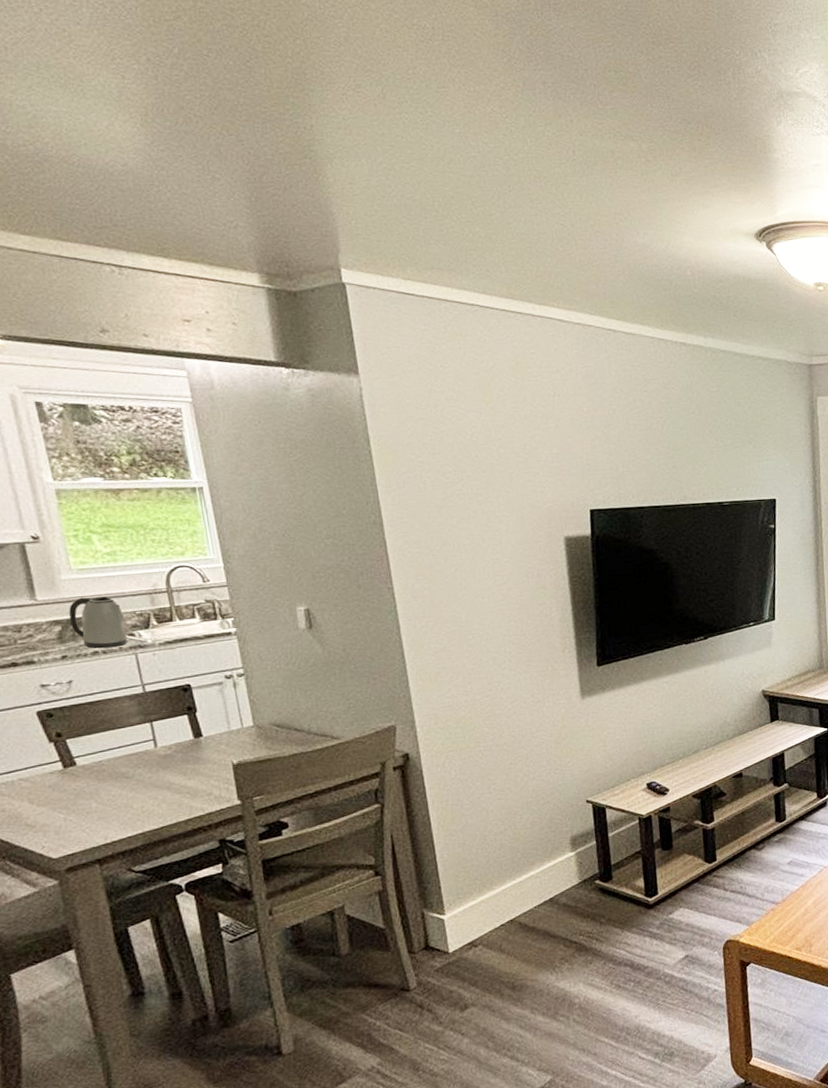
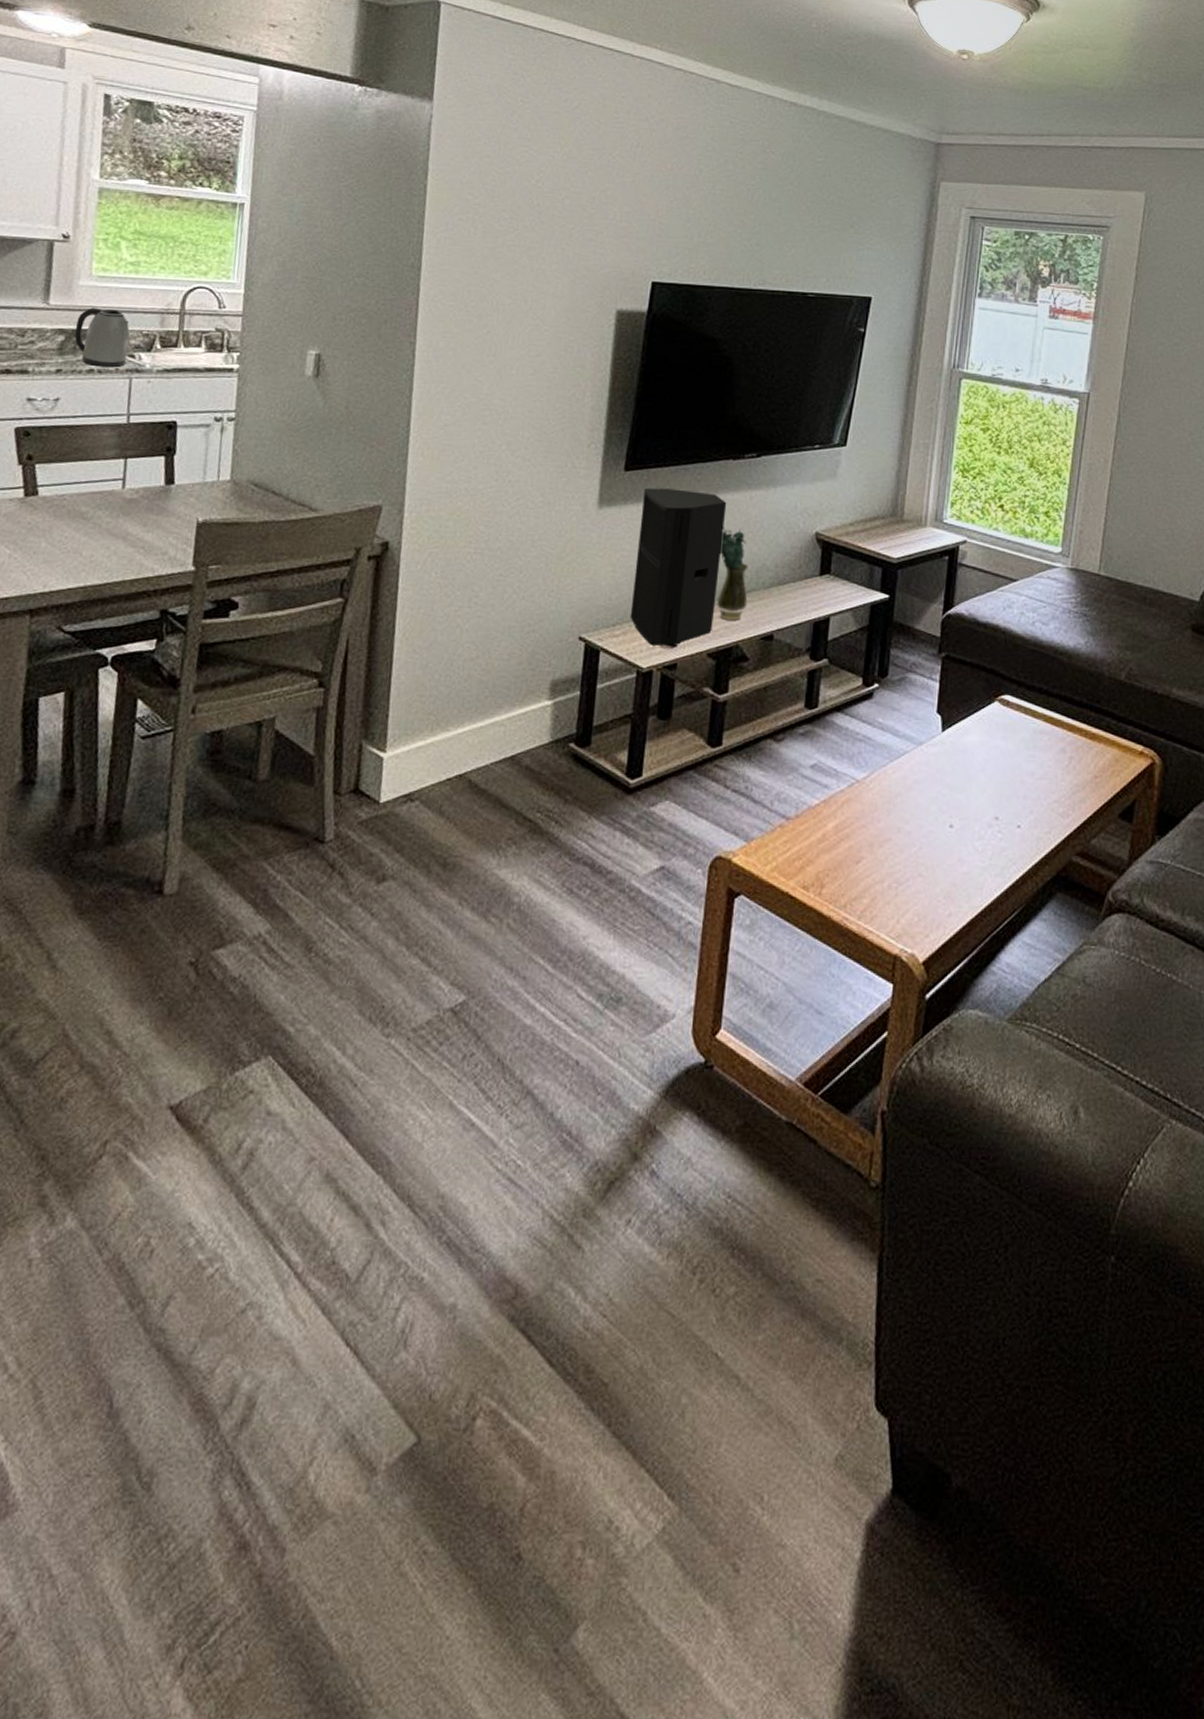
speaker: none [617,673,693,797] -> present [630,487,727,646]
vase: none [687,696,718,768] -> present [717,527,749,621]

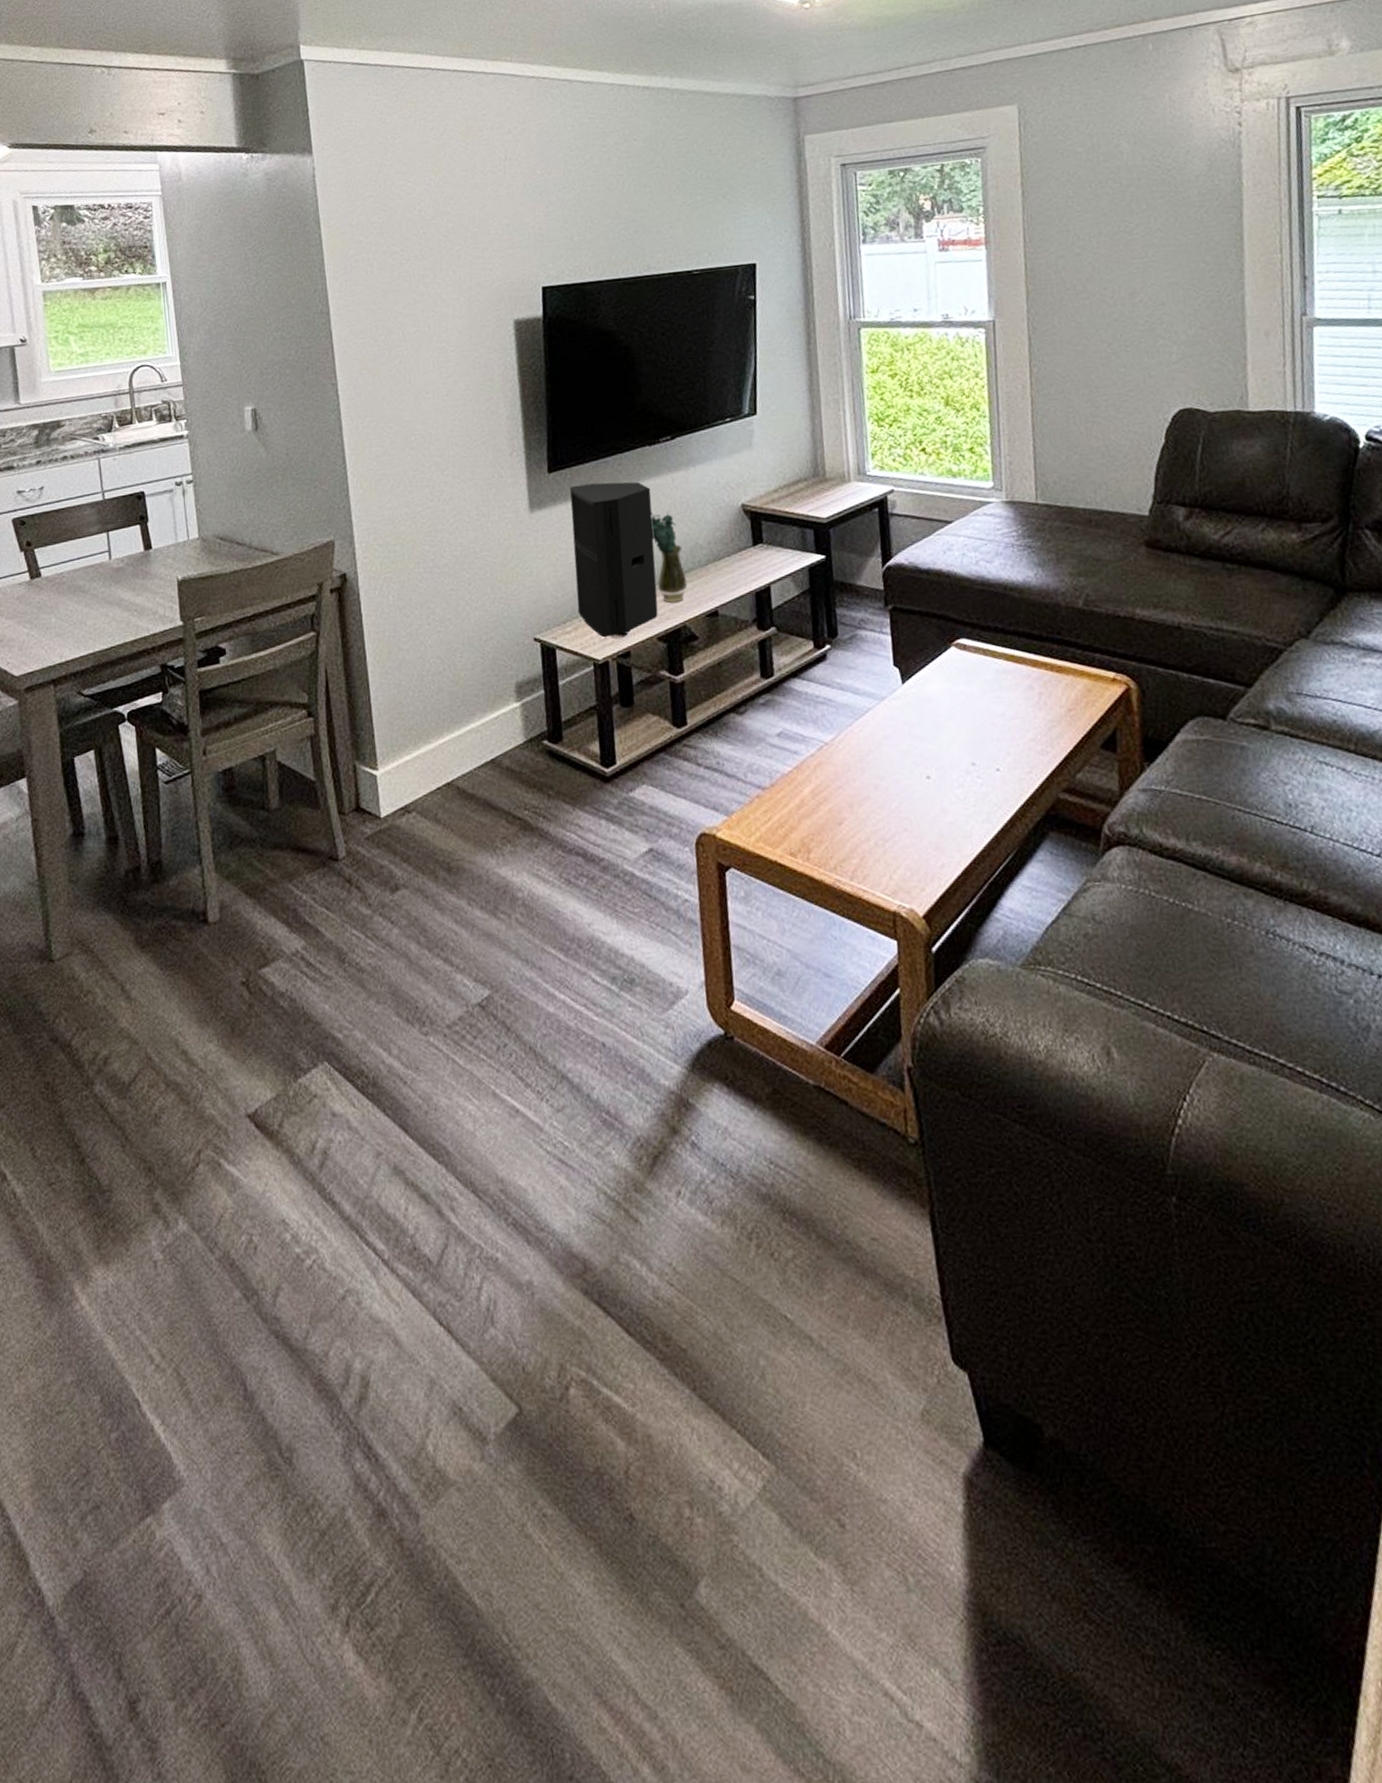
kettle: present [74,307,130,368] -> none [45,399,93,453]

